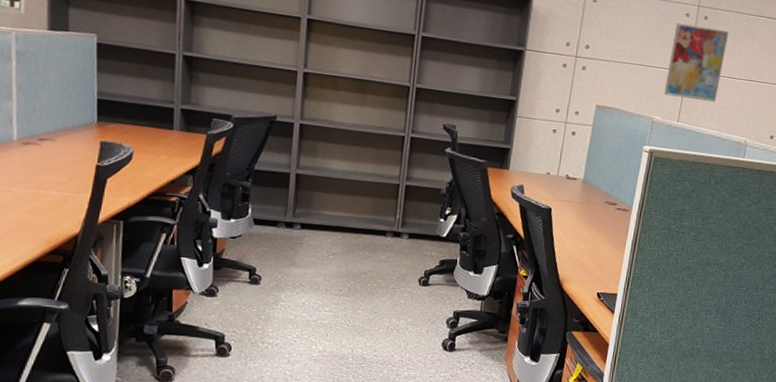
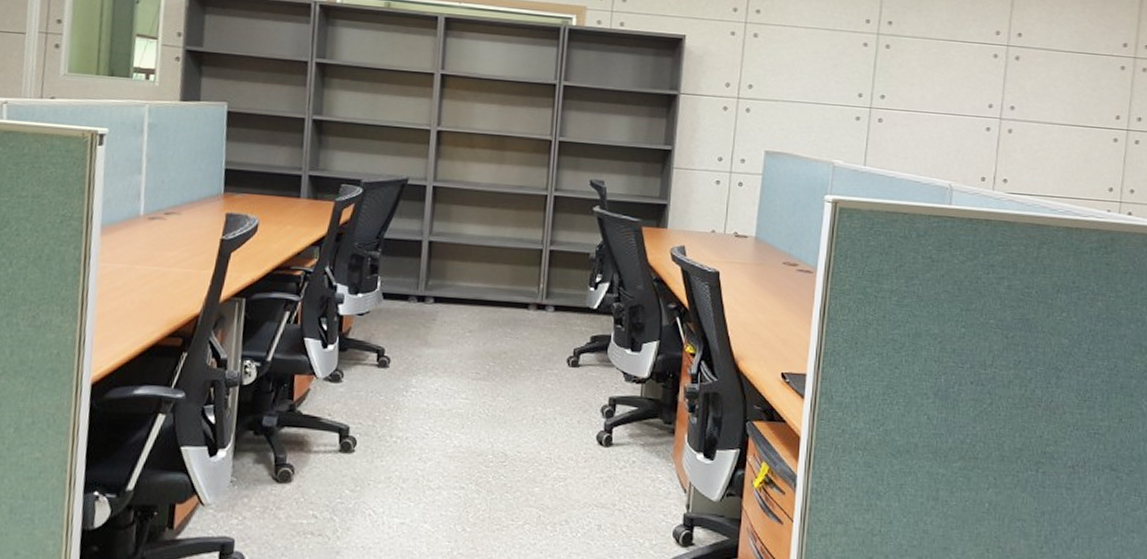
wall art: present [664,23,729,103] -> none [845,54,917,142]

